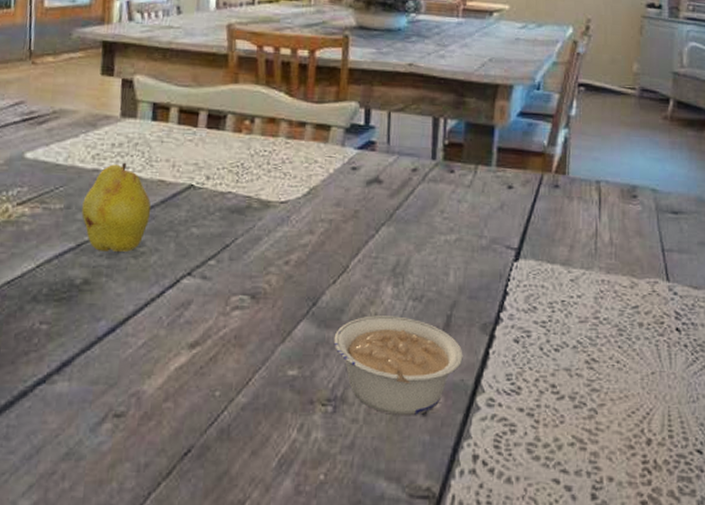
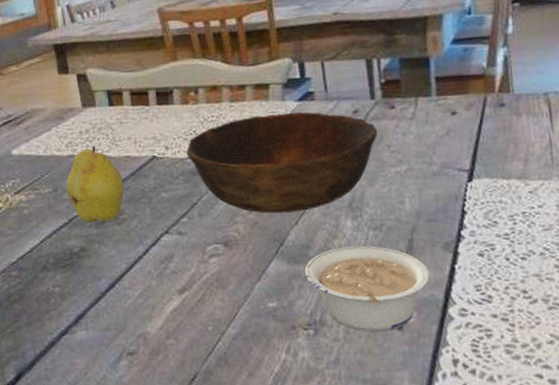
bowl: none [229,157,434,270] -> present [186,111,378,214]

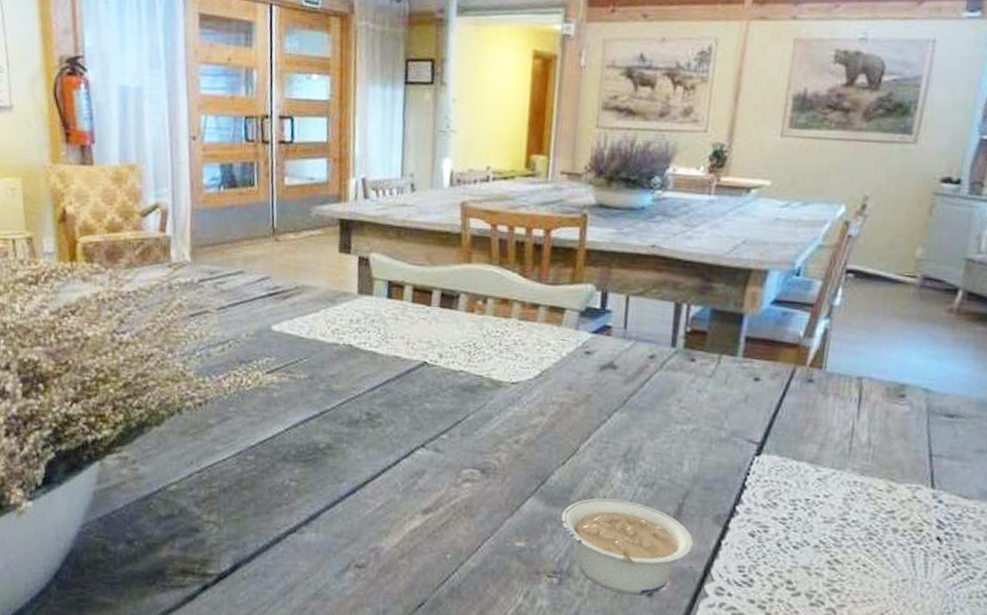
fruit: present [66,145,124,223] -> none [324,337,387,422]
bowl: present [186,111,378,214] -> none [461,340,672,452]

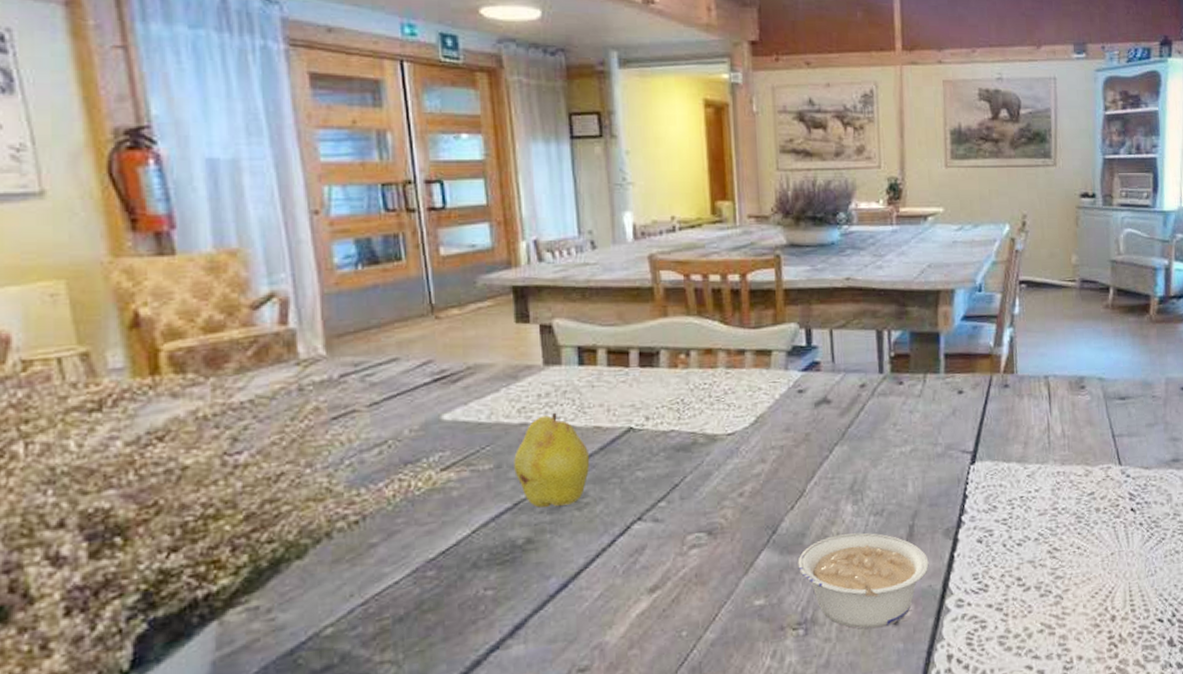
fruit: none [324,337,387,422] -> present [514,412,590,508]

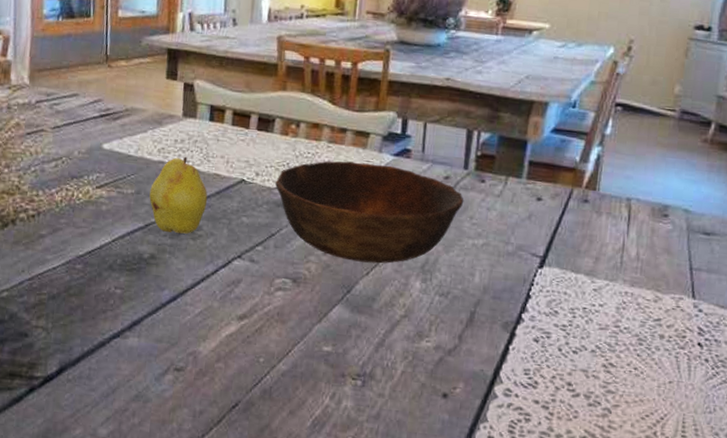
bowl: none [671,382,885,497] -> present [275,161,464,264]
legume: present [798,532,929,629] -> none [364,306,484,397]

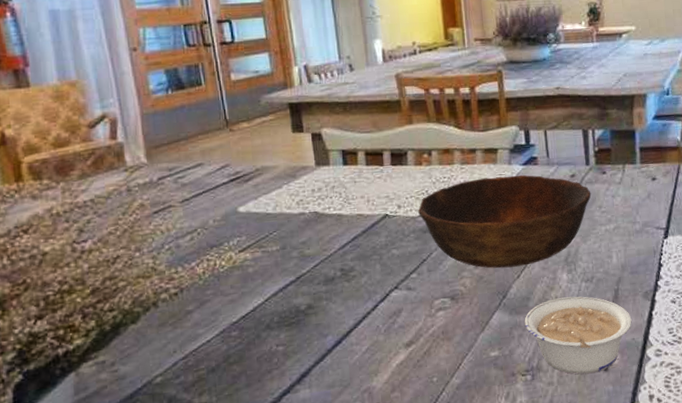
fruit: present [149,156,208,234] -> none [295,203,355,280]
legume: none [364,306,484,397] -> present [524,296,632,375]

